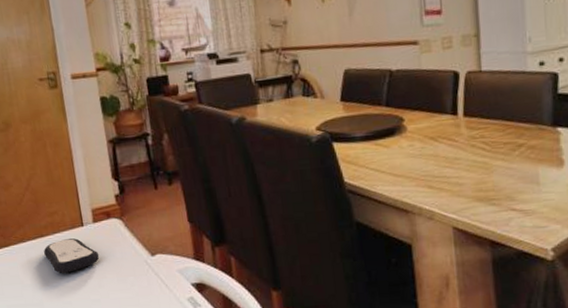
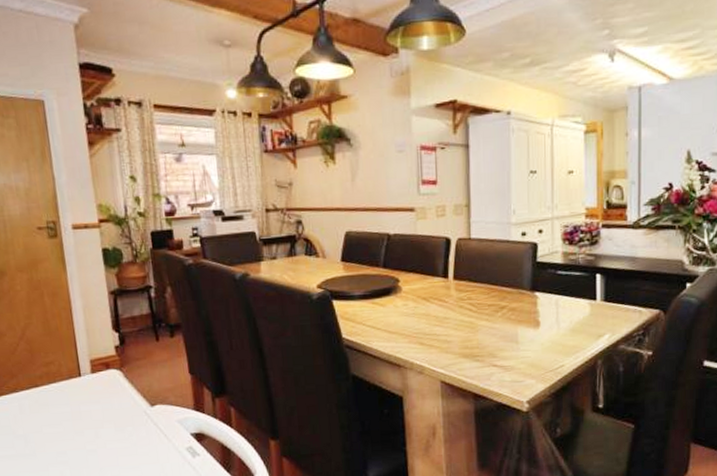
remote control: present [44,238,100,273] -> none [38,389,97,424]

